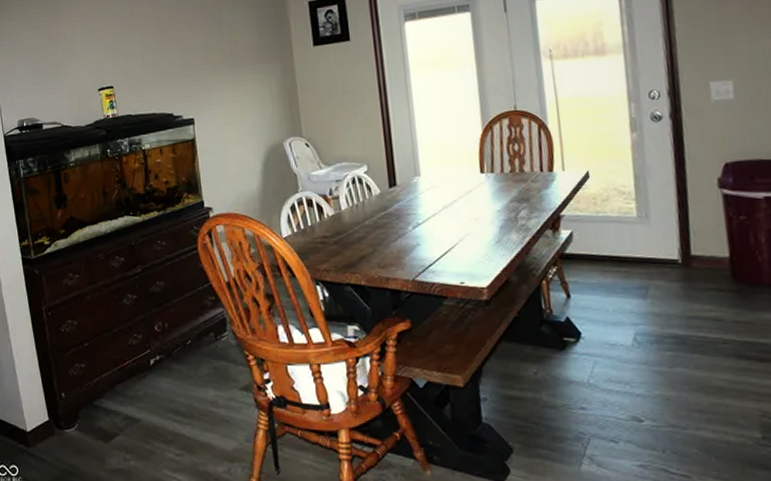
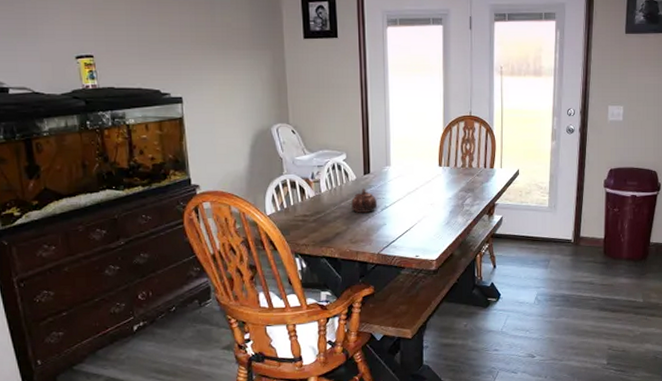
teapot: none [376,202,409,232] -> present [351,188,378,213]

